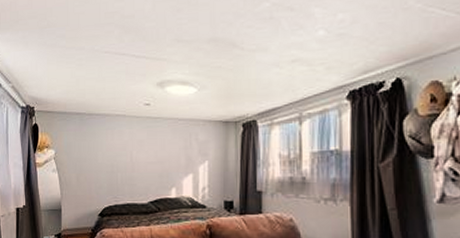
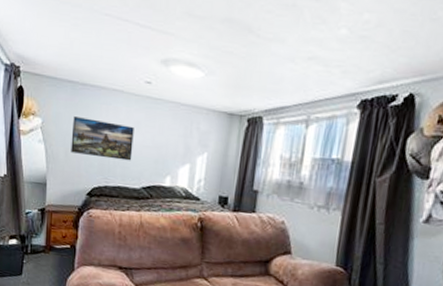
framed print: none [81,144,138,179] -> present [71,117,134,161]

